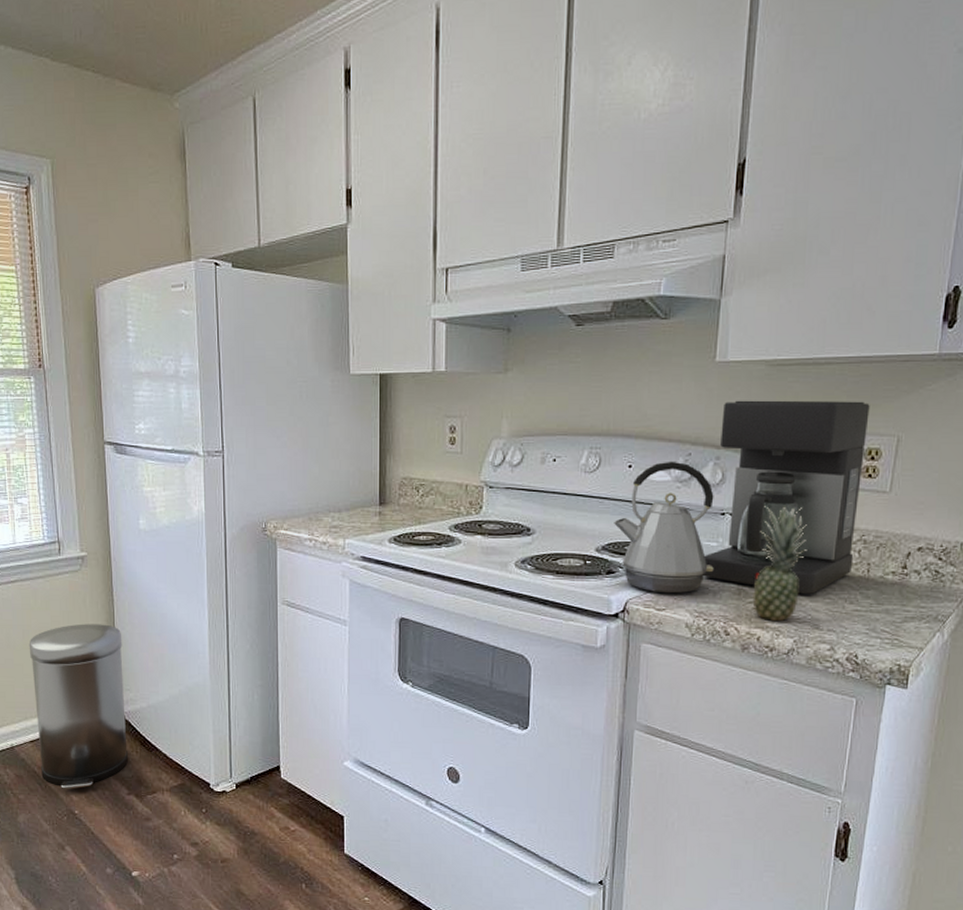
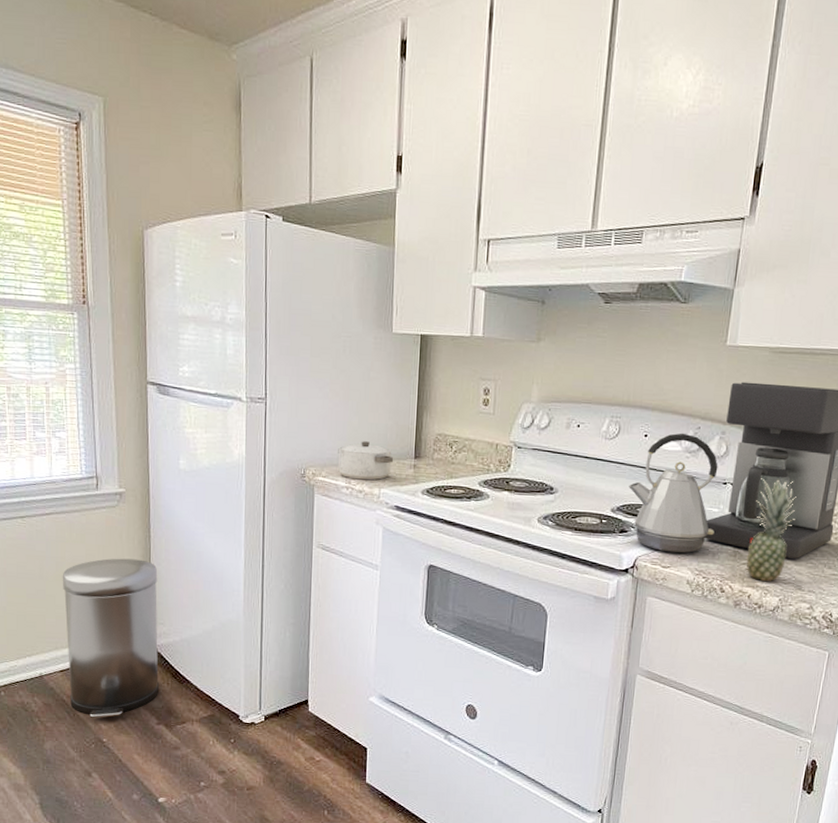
cooking pot: none [299,490,357,531] -> present [338,441,393,480]

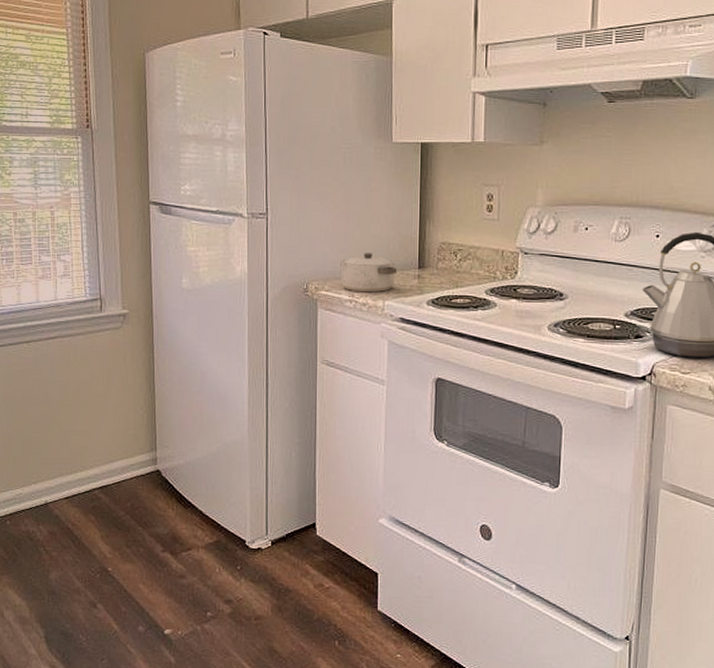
pedal bin: present [62,558,159,719] -> none [67,380,164,547]

